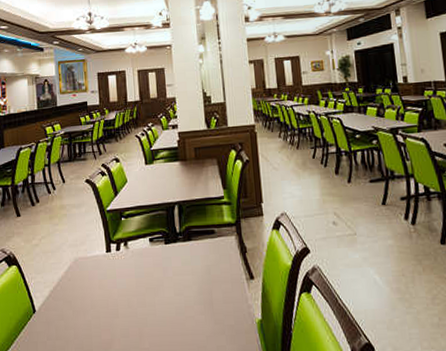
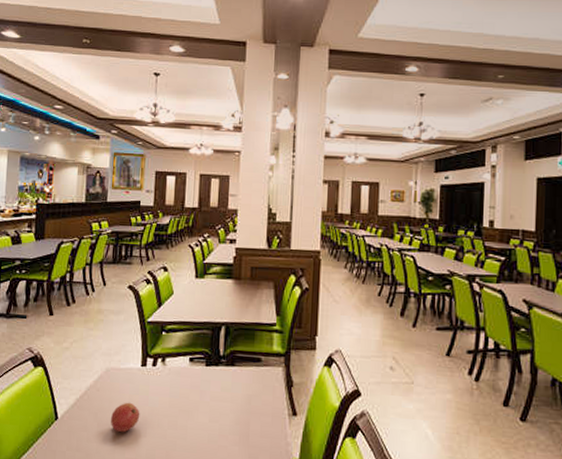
fruit: none [83,287,111,317] -> present [110,402,140,433]

